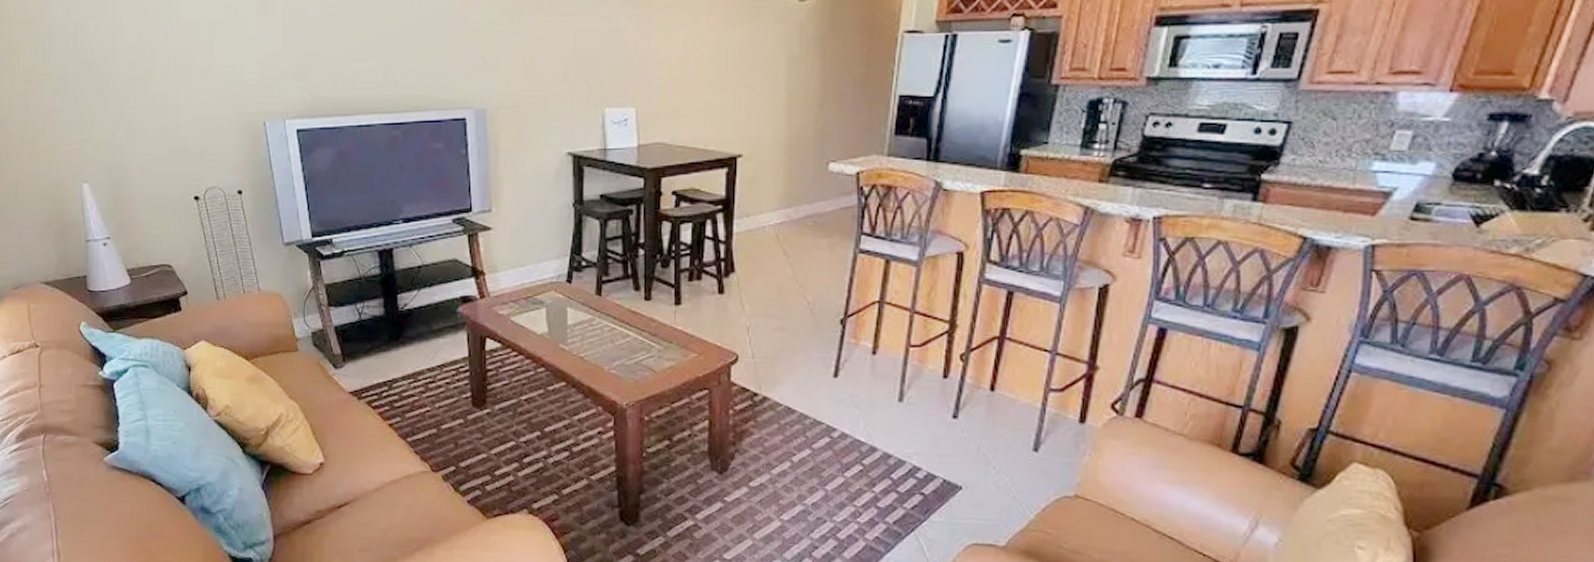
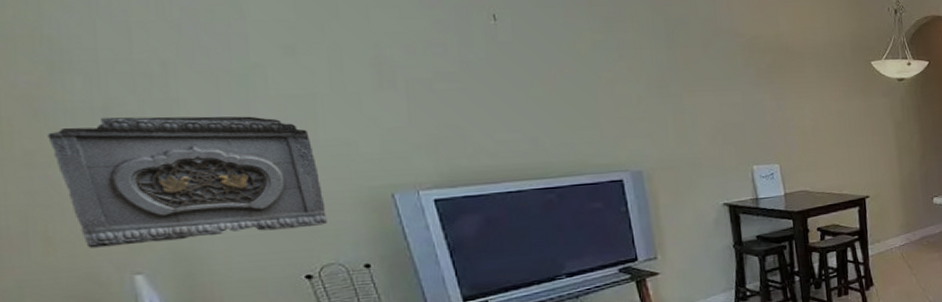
relief panel: none [39,40,213,157] -> present [47,116,327,248]

